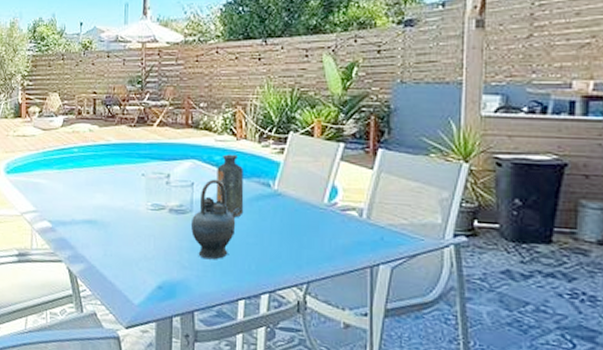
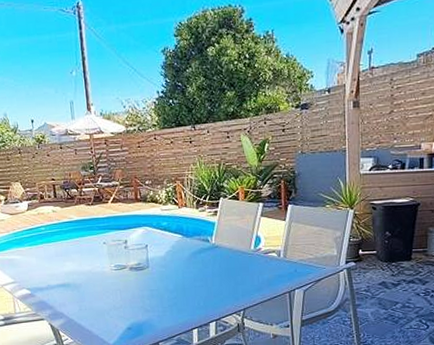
teapot: present [190,179,241,260] -> none [148,240,188,302]
bottle: present [216,154,244,217] -> none [165,219,190,267]

